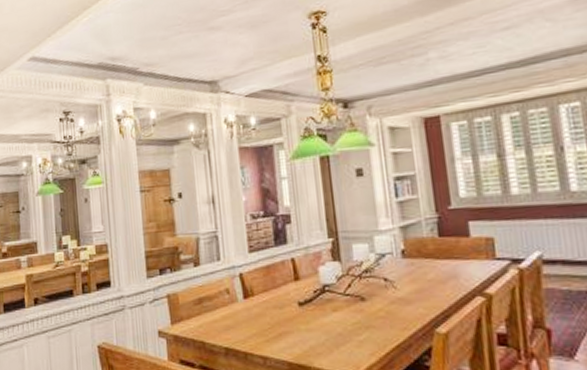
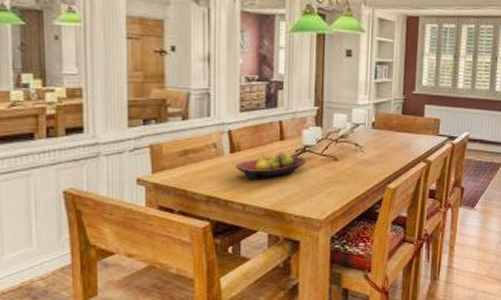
fruit bowl: none [250,293,328,328] -> present [235,151,307,179]

